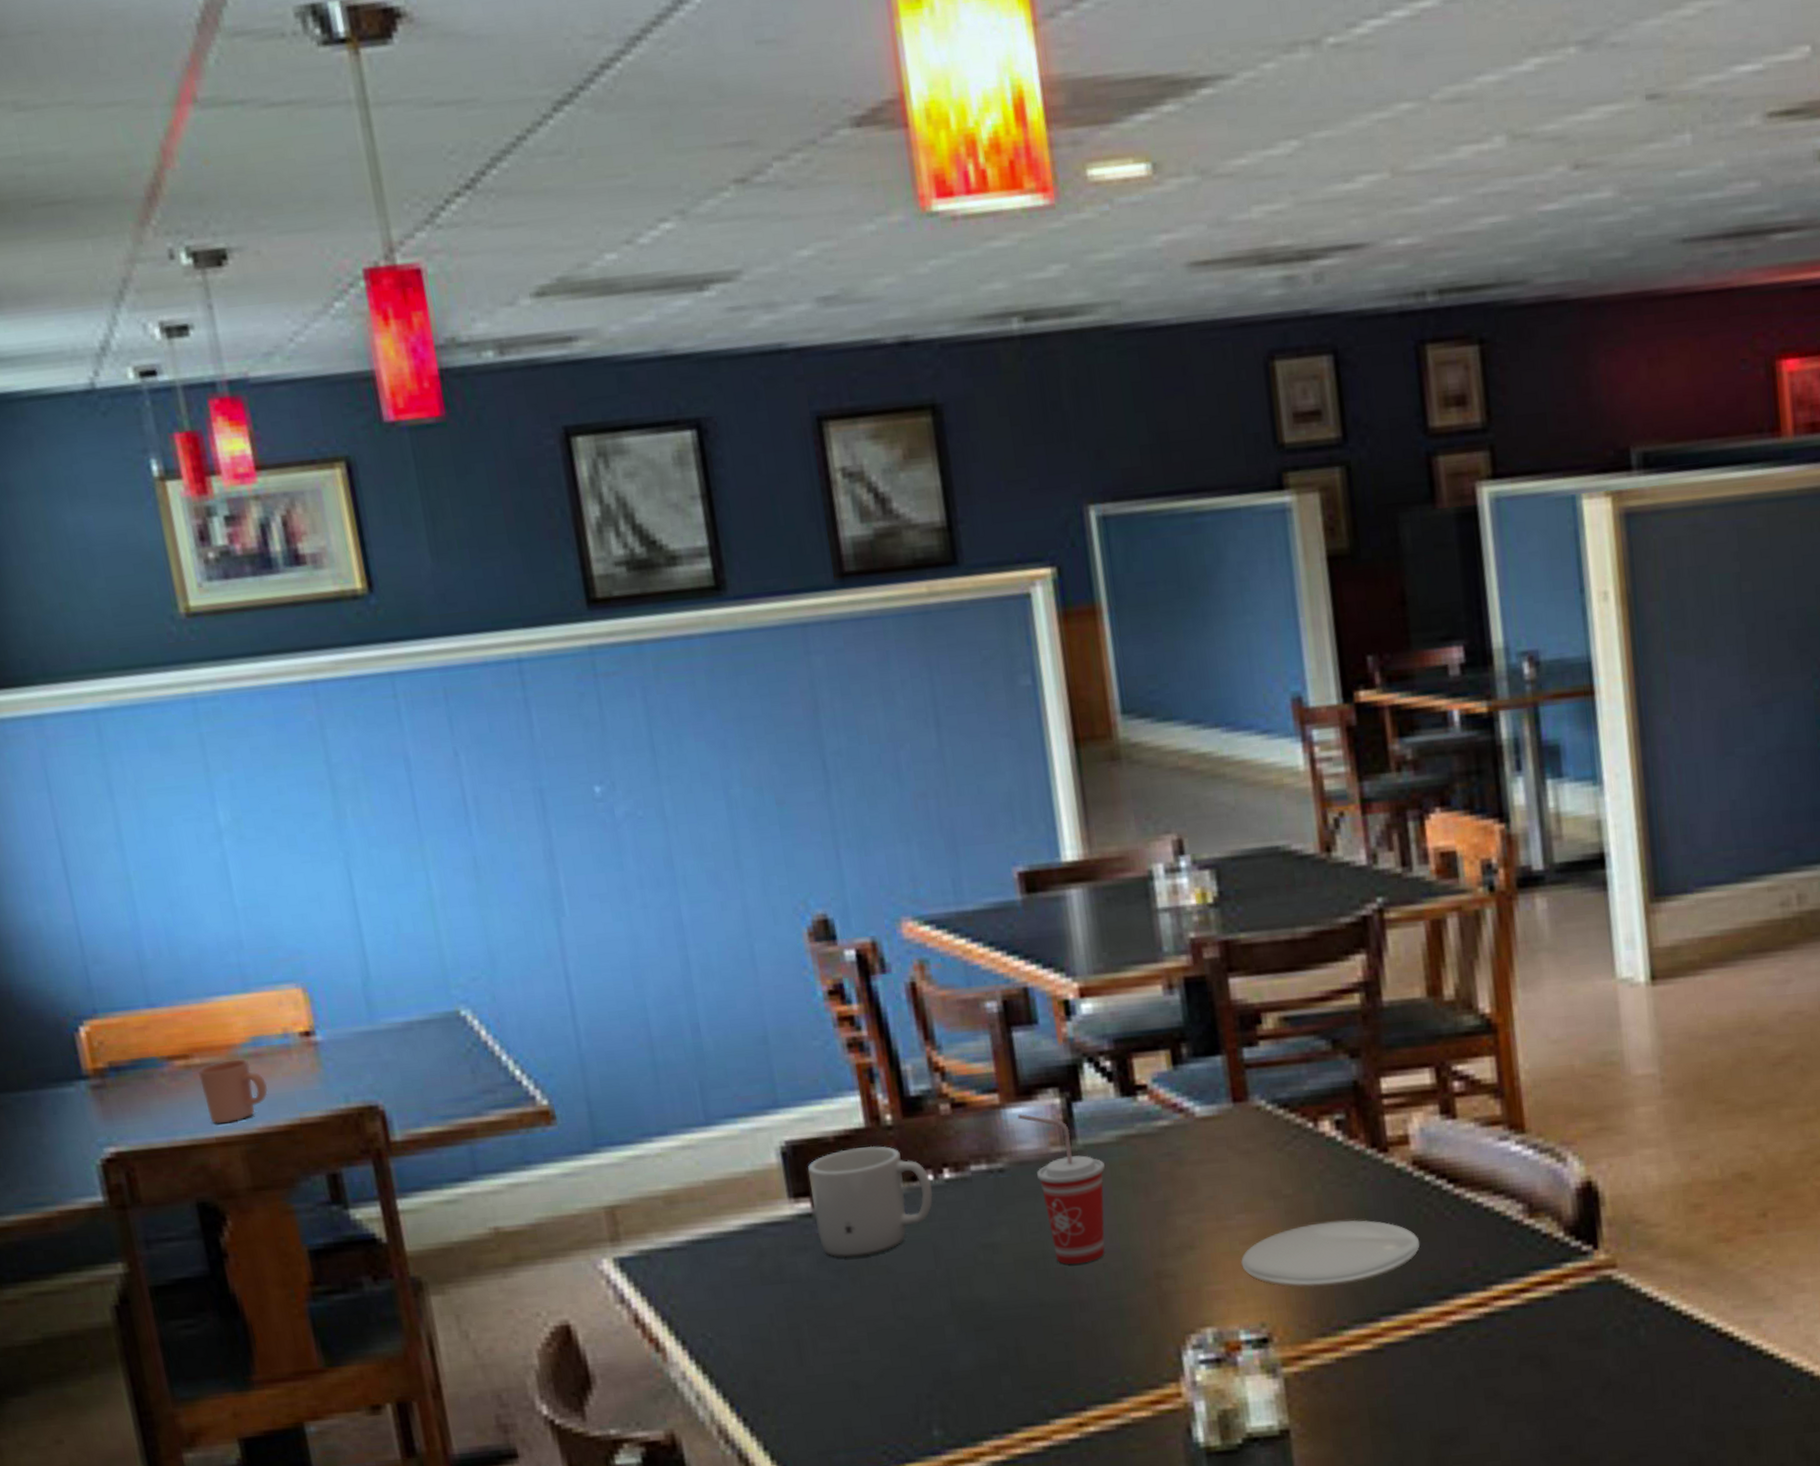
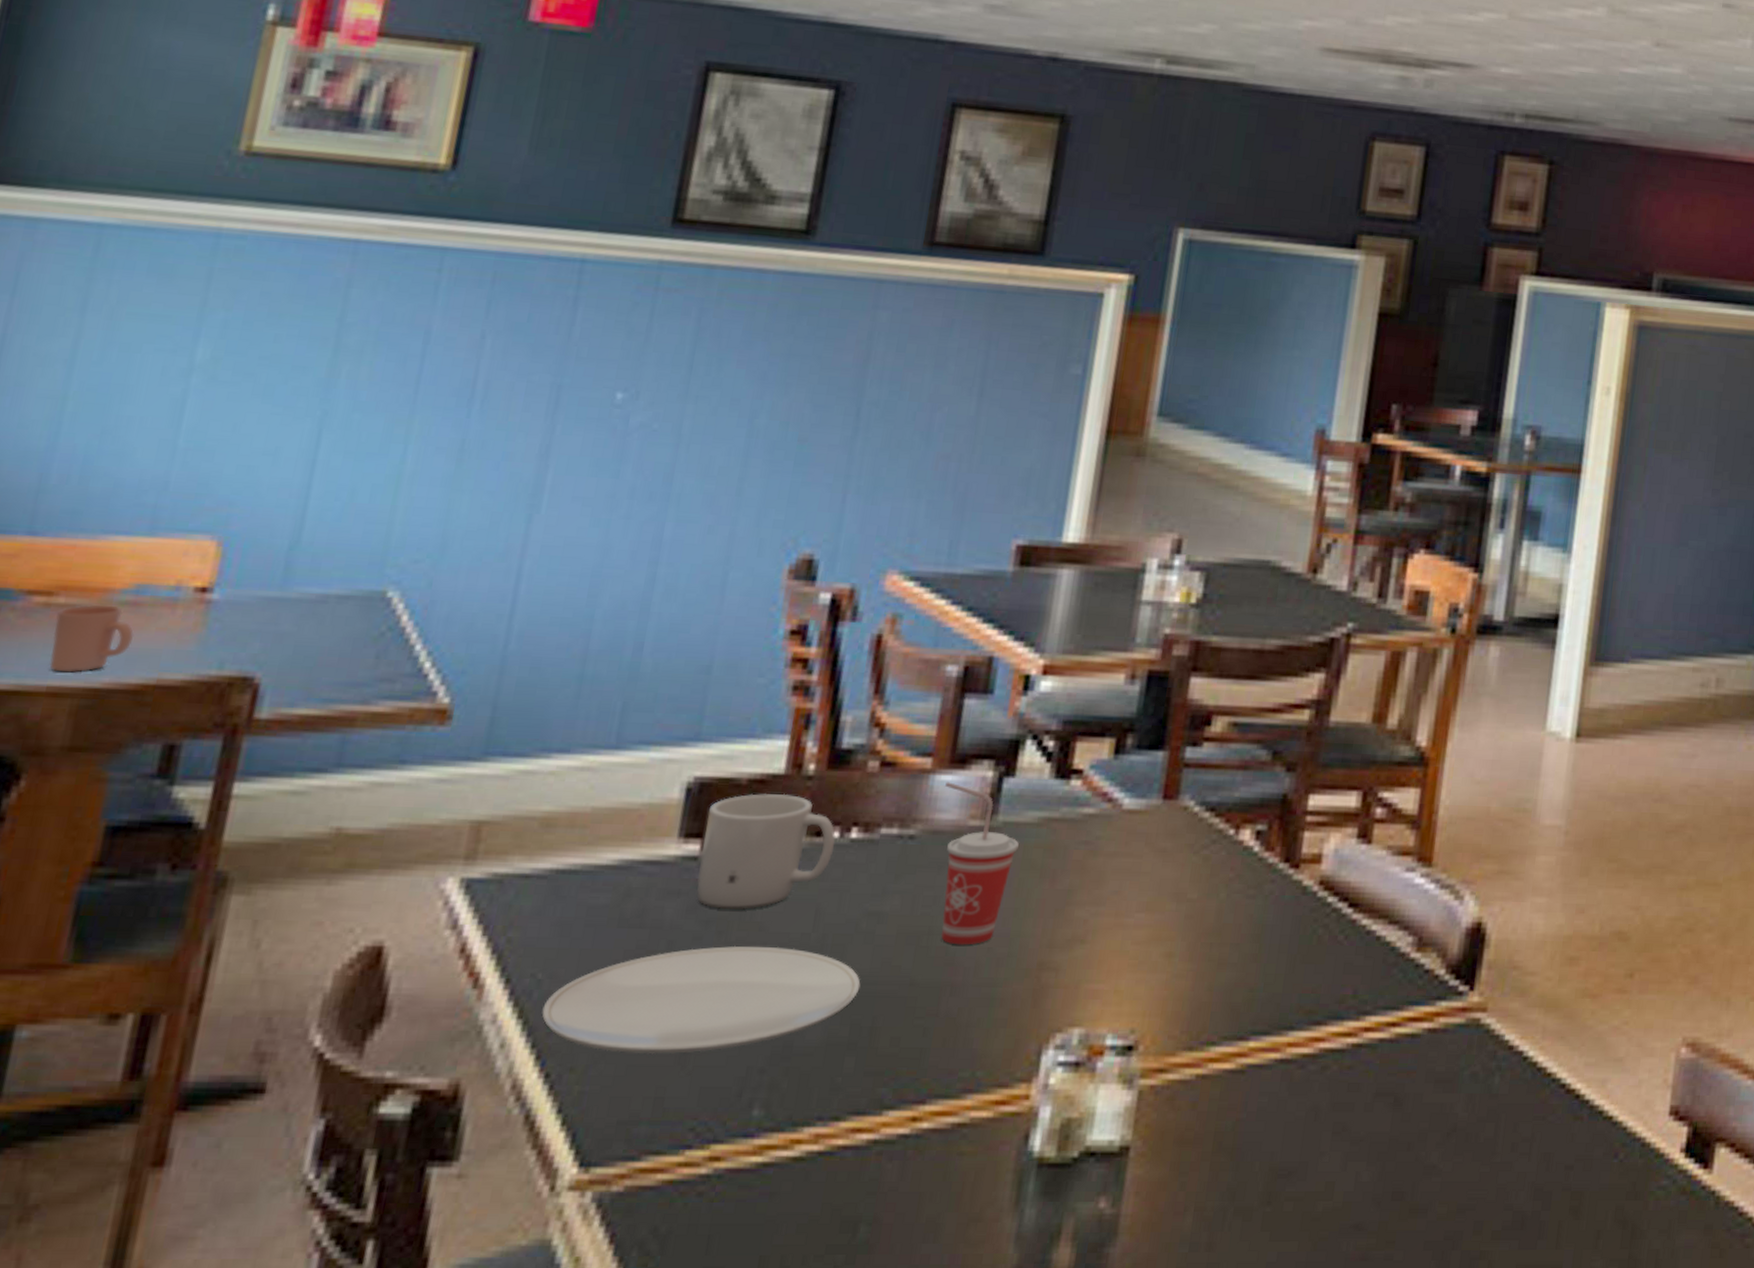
plate: none [721,1285,995,1394] -> present [541,945,861,1055]
plate: present [1241,1220,1420,1289] -> none [1127,931,1308,999]

